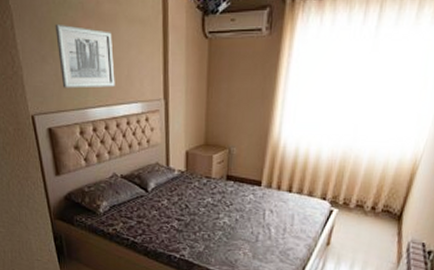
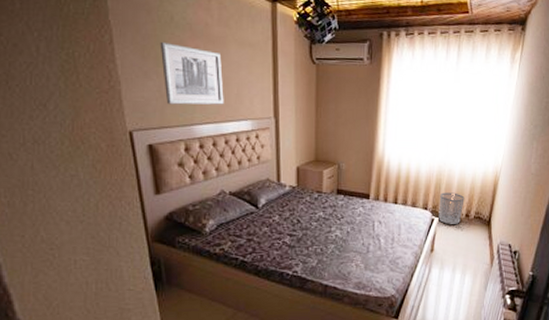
waste bin: none [338,181,372,218] -> present [439,192,465,225]

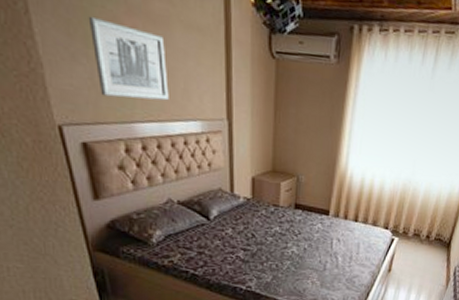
waste bin: present [439,192,465,225] -> none [399,212,427,246]

